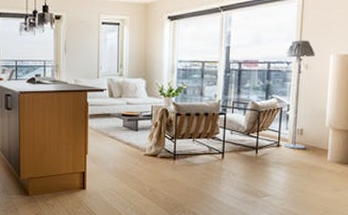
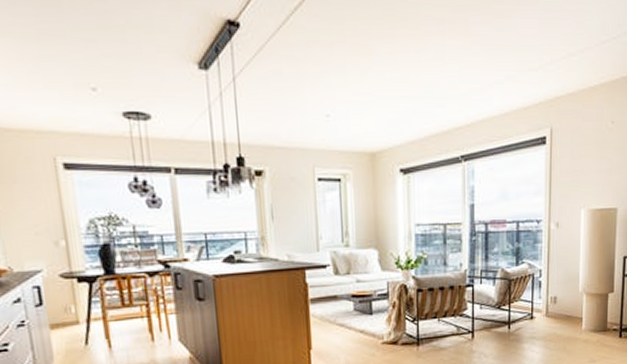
floor lamp: present [283,40,315,149] -> none [535,194,566,320]

